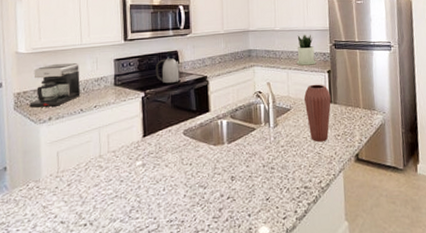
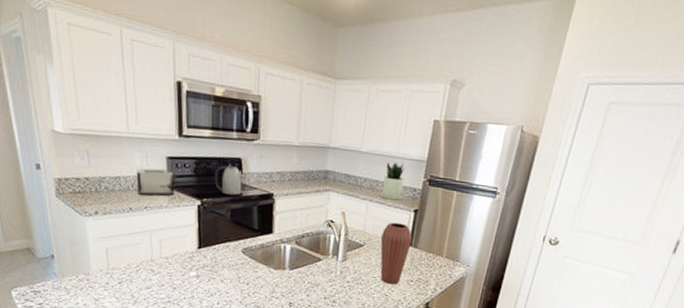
coffee maker: present [29,63,81,108] -> none [72,151,129,201]
toaster: none [87,69,123,97] -> present [136,168,177,196]

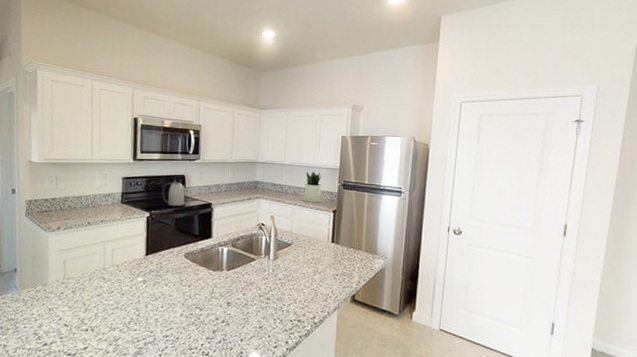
toaster: present [136,168,177,196] -> none [95,187,130,212]
vase: present [380,222,412,284] -> none [306,222,333,279]

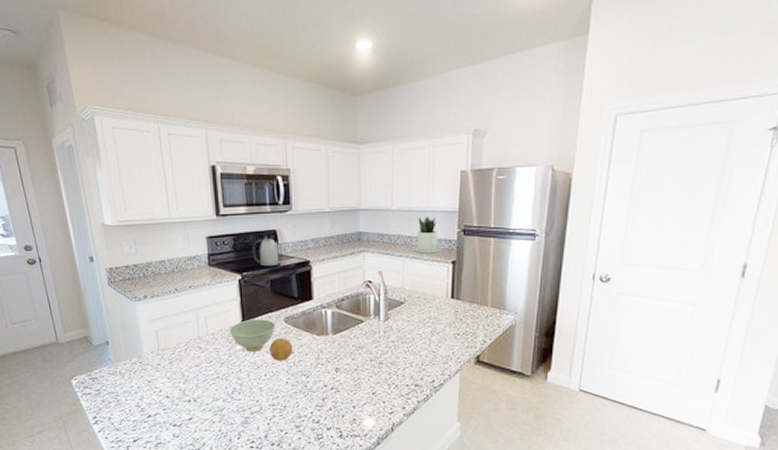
bowl: none [133,253,176,284] -> present [229,319,276,351]
fruit: none [168,271,190,294] -> present [269,337,293,361]

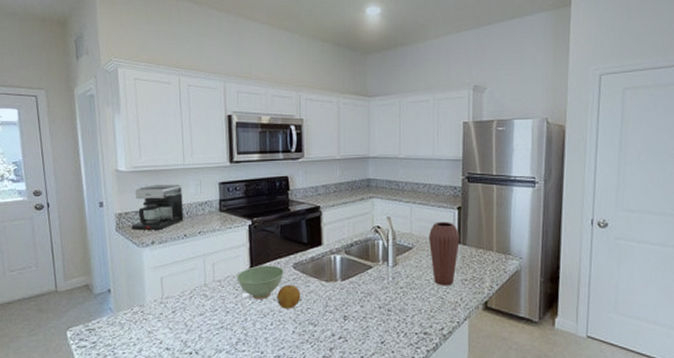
coffee maker: none [123,239,174,284] -> present [131,185,184,230]
kettle: present [252,238,279,268] -> none [263,184,290,214]
planter: present [415,217,439,254] -> none [422,165,445,200]
vase: none [422,276,453,339] -> present [429,222,460,285]

